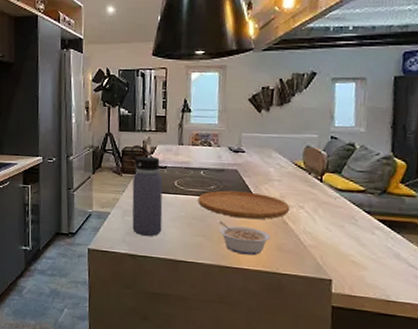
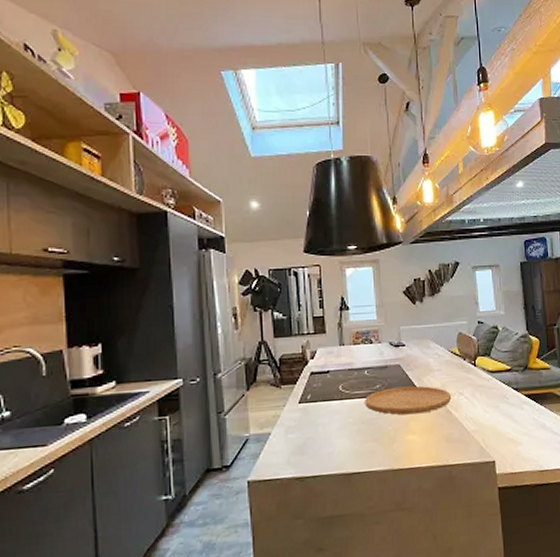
water bottle: present [130,144,163,237] -> none [288,350,330,454]
legume: present [218,221,271,256] -> none [387,421,438,453]

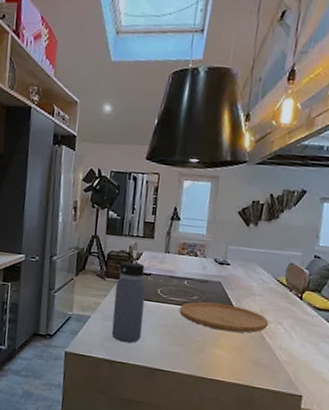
water bottle: none [288,350,330,454] -> present [111,249,146,343]

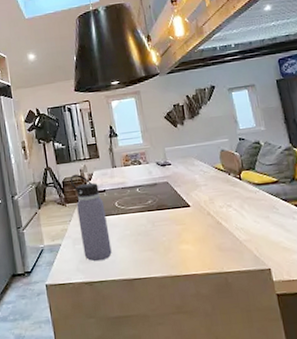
cutting board: present [179,301,269,333] -> none [139,200,221,227]

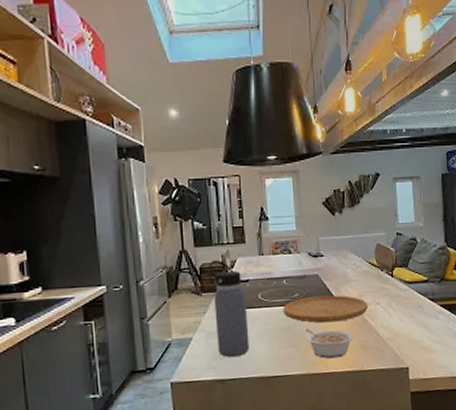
cutting board: none [139,200,221,227] -> present [283,295,369,323]
legume: none [161,232,210,261] -> present [305,328,354,359]

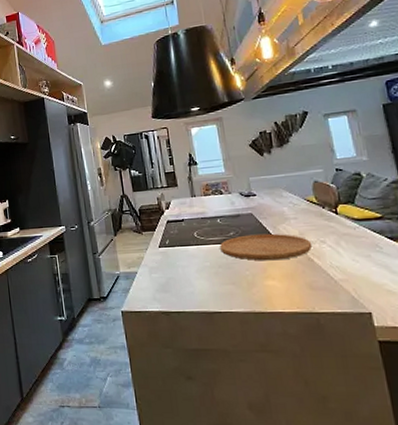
water bottle: present [208,259,249,358] -> none [146,202,190,292]
legume: present [305,328,354,359] -> none [244,266,300,298]

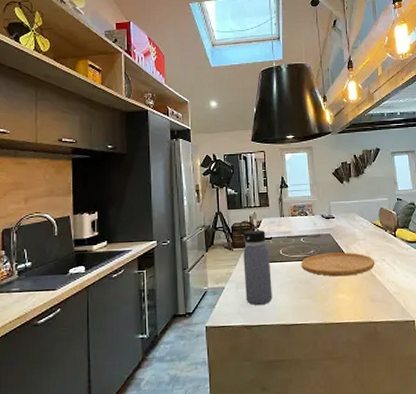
water bottle: none [146,202,190,292] -> present [239,220,273,306]

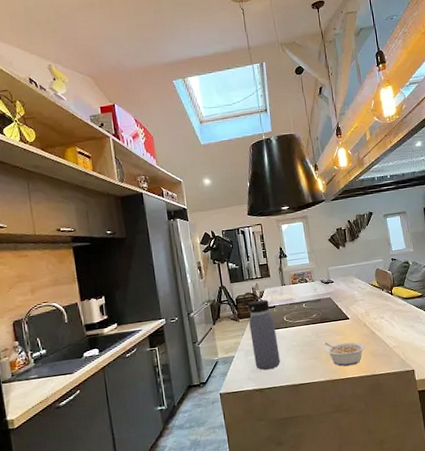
cutting board: present [301,252,375,277] -> none [305,313,375,337]
legume: none [320,281,364,310] -> present [324,342,366,367]

